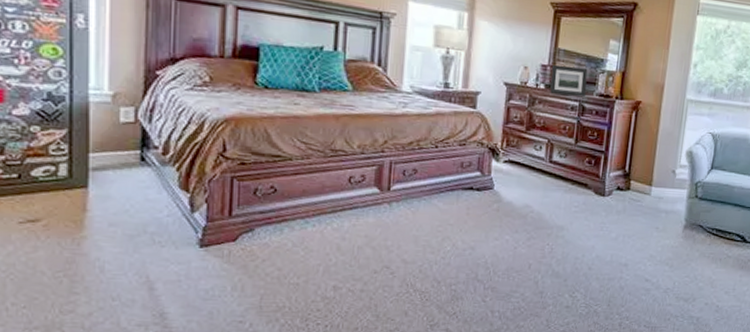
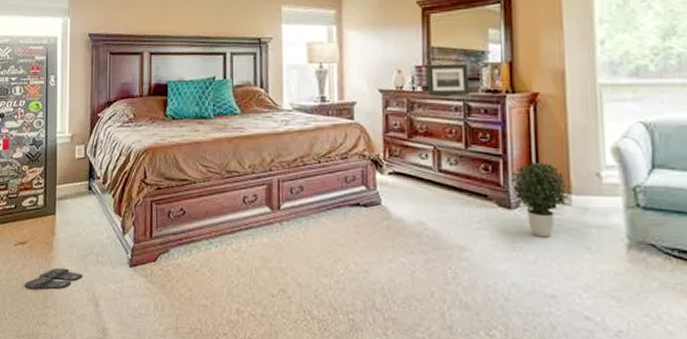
slippers: none [38,249,130,275] -> present [25,267,82,290]
potted plant: none [608,158,650,220] -> present [511,161,569,238]

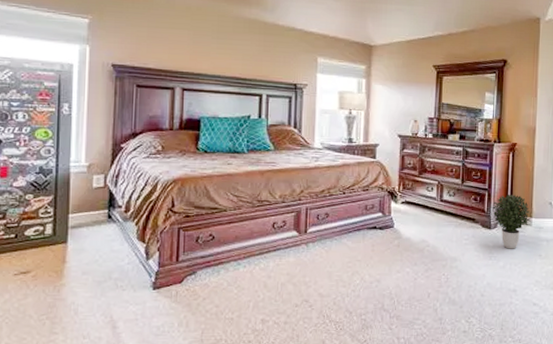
slippers: present [25,267,82,290] -> none [27,294,98,318]
picture frame: present [428,63,469,97] -> none [437,116,468,143]

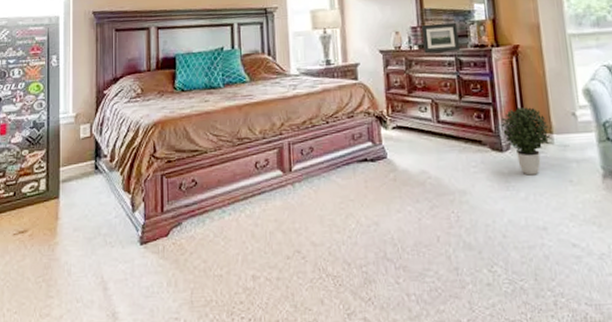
picture frame: none [437,116,468,143] -> present [422,22,460,54]

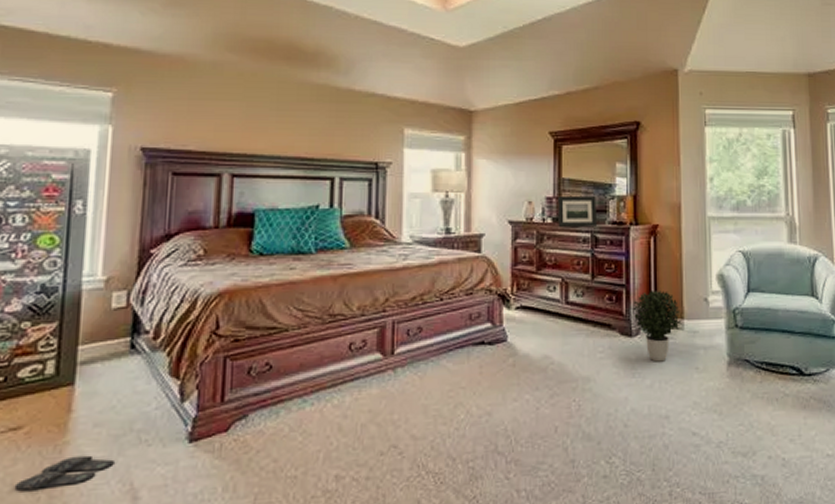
slippers: none [26,253,89,281] -> present [16,455,114,492]

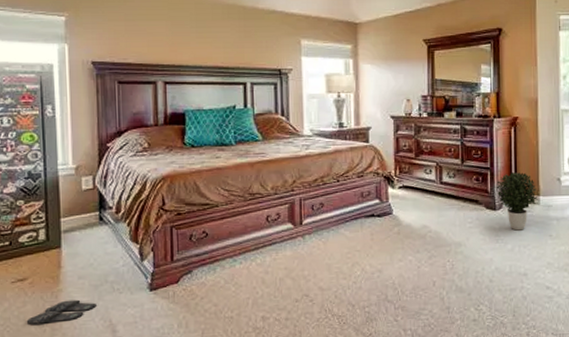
picture frame: present [558,195,597,228] -> none [432,93,465,121]

